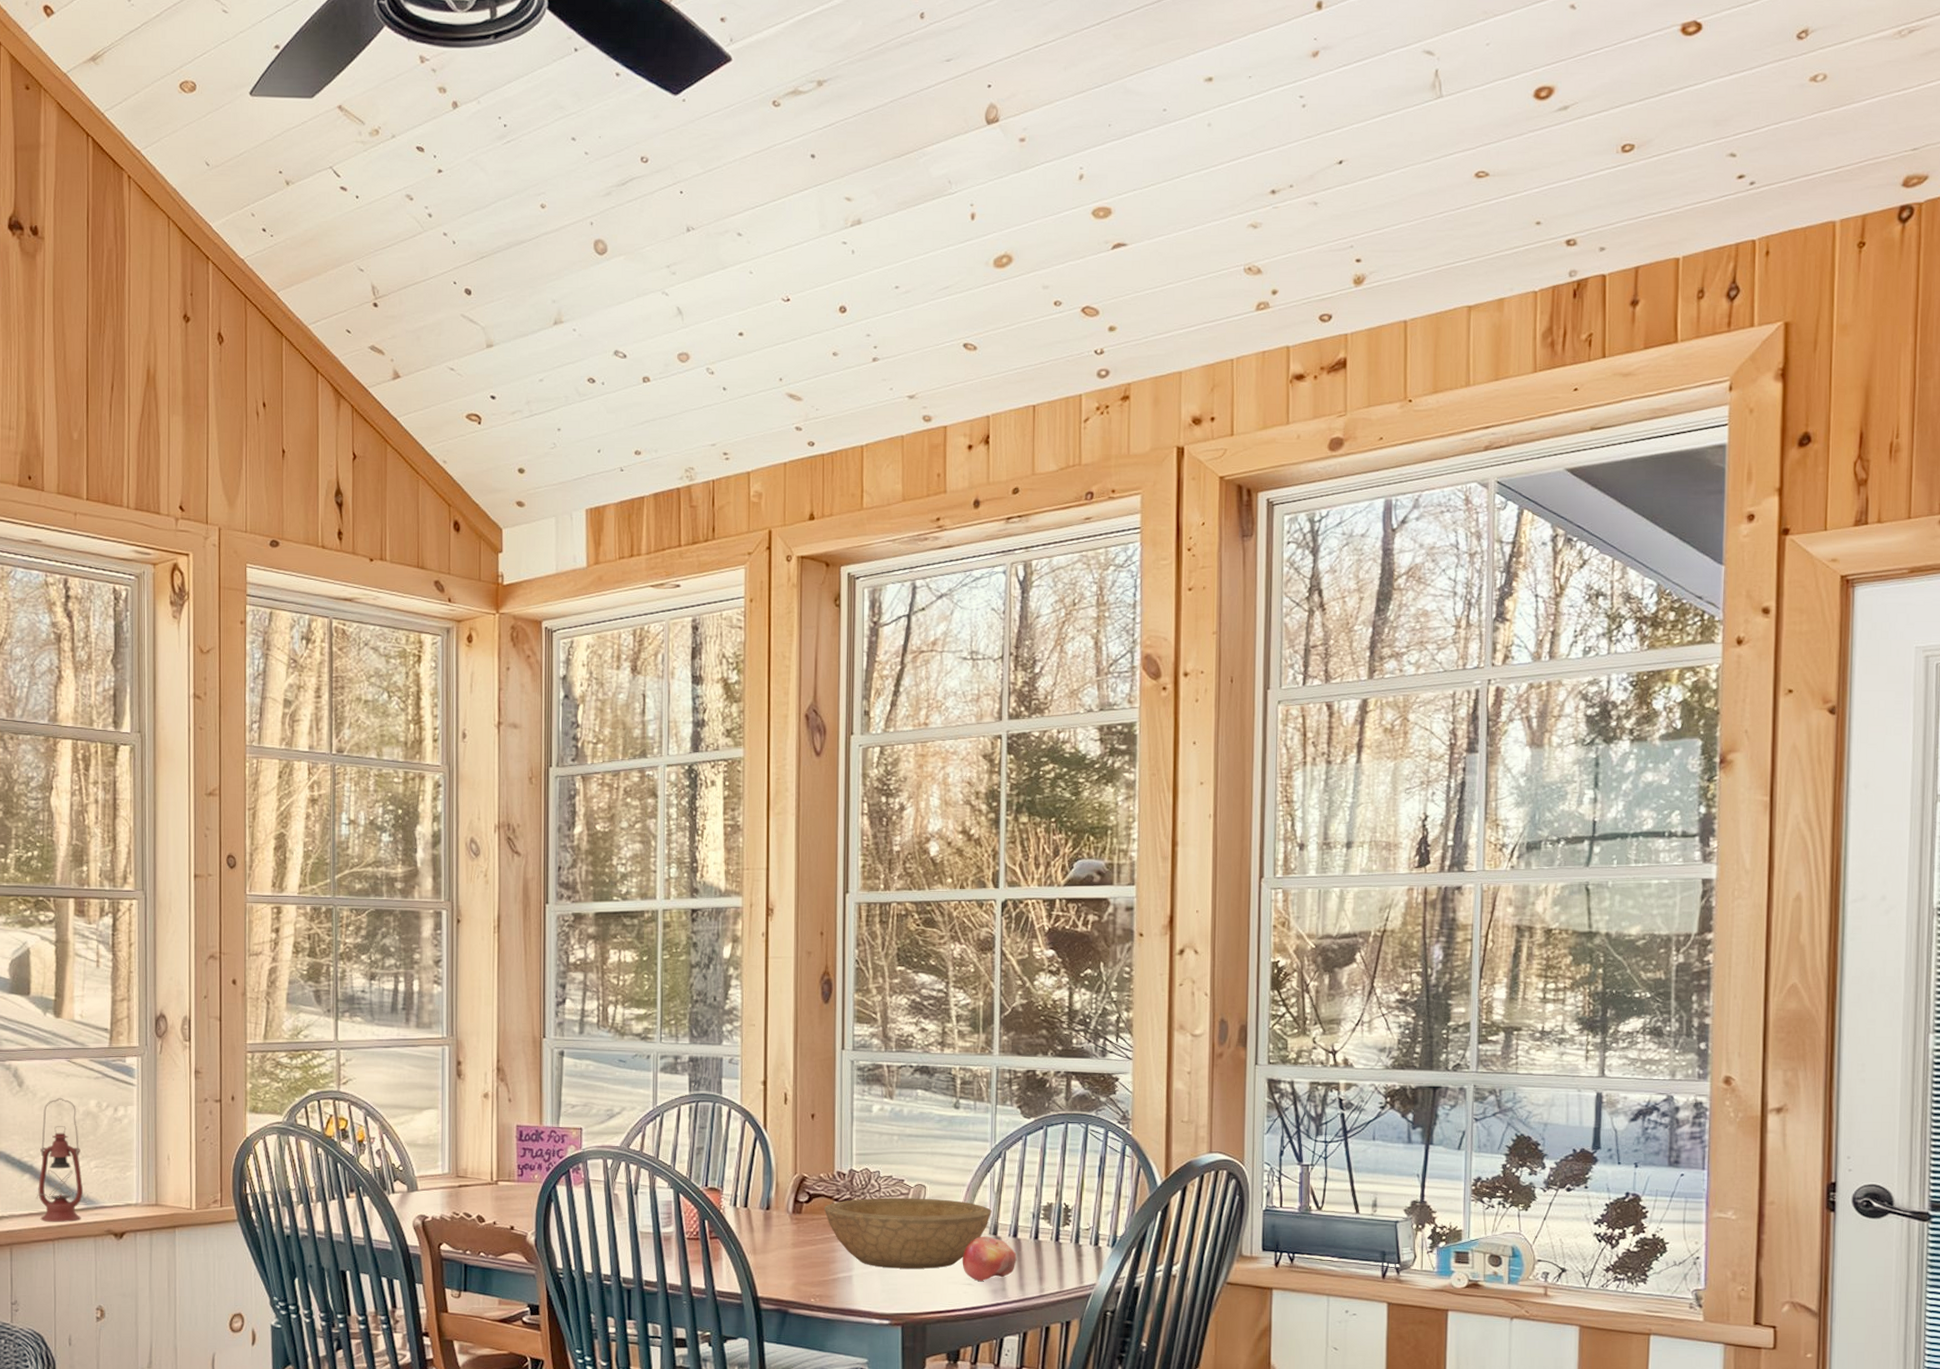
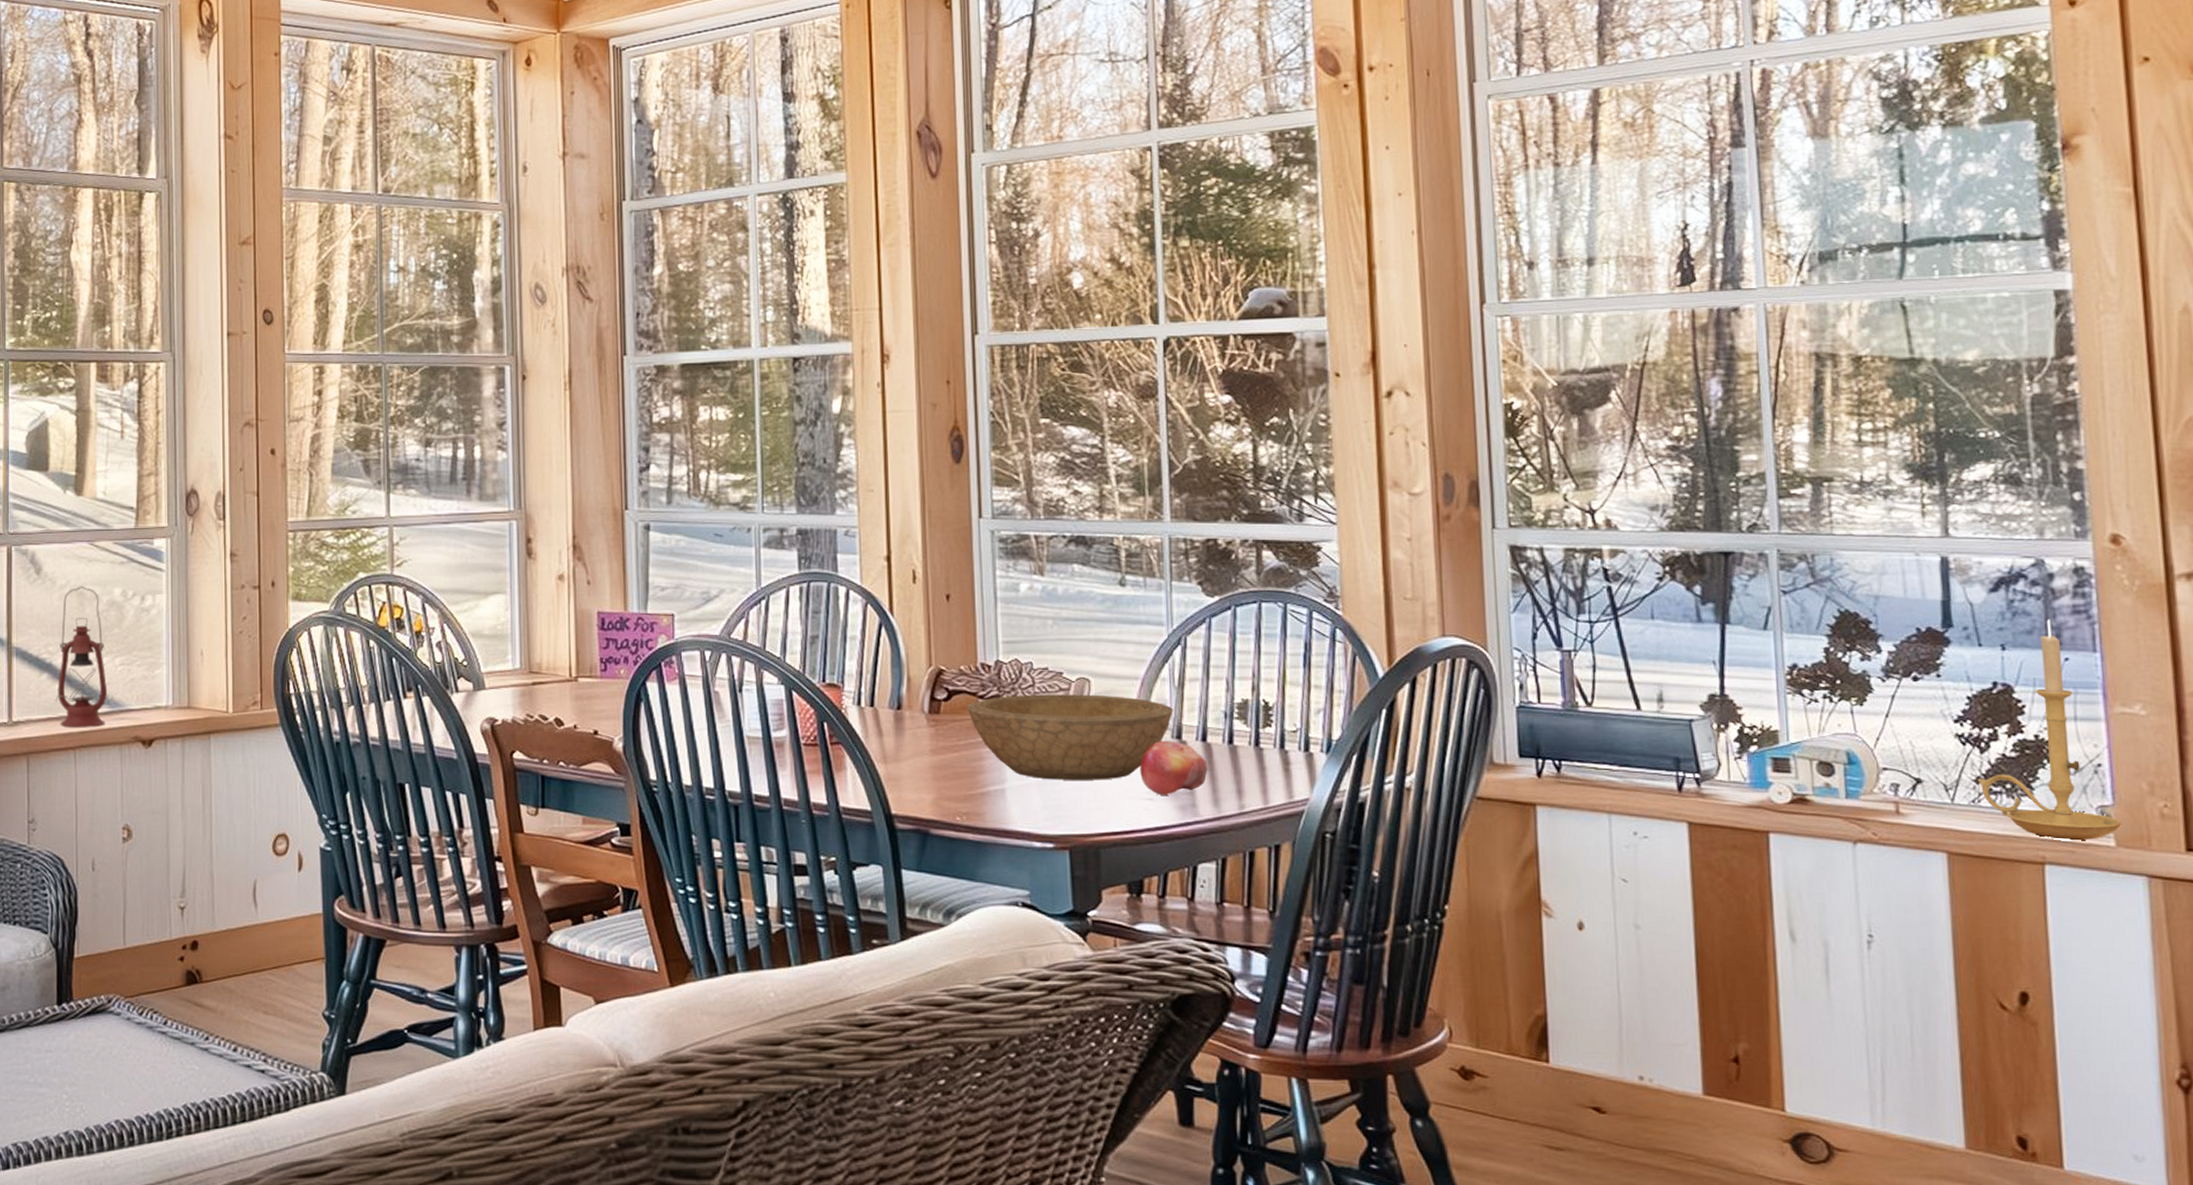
candle holder: none [1607,1143,1710,1316] -> present [1977,619,2122,840]

